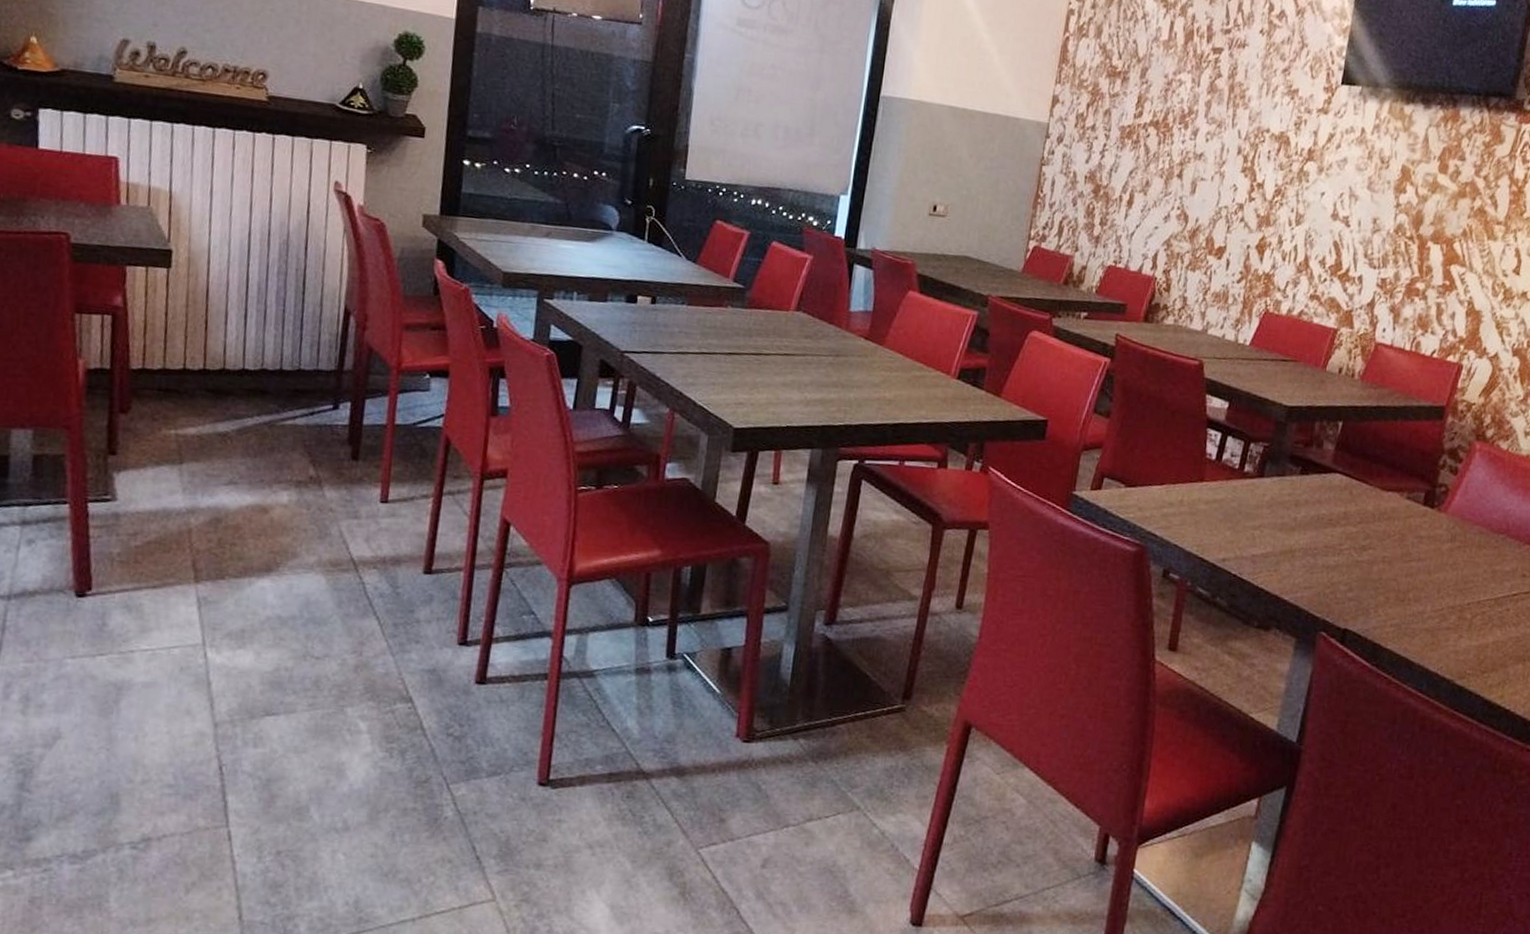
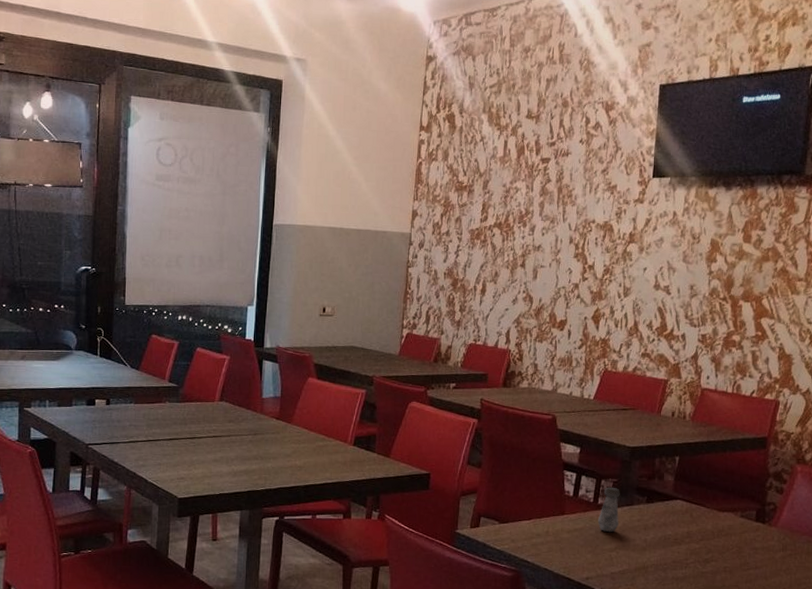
salt shaker: none [1241,452,1271,506] -> present [597,487,620,532]

